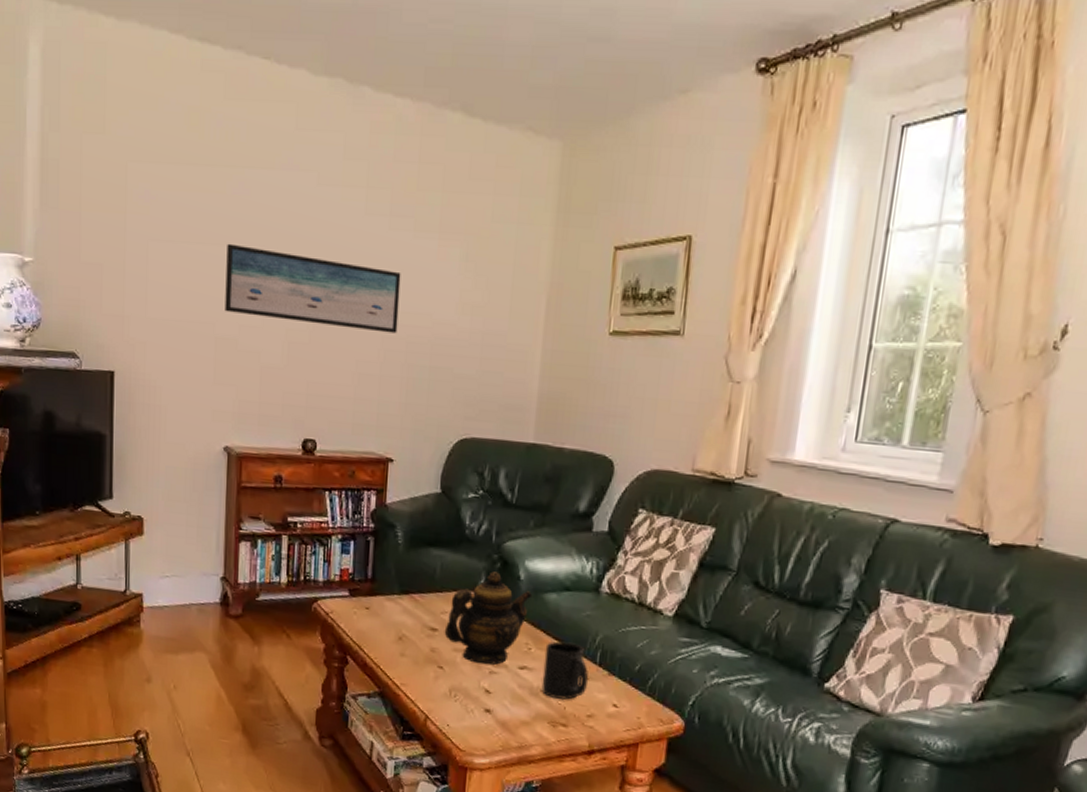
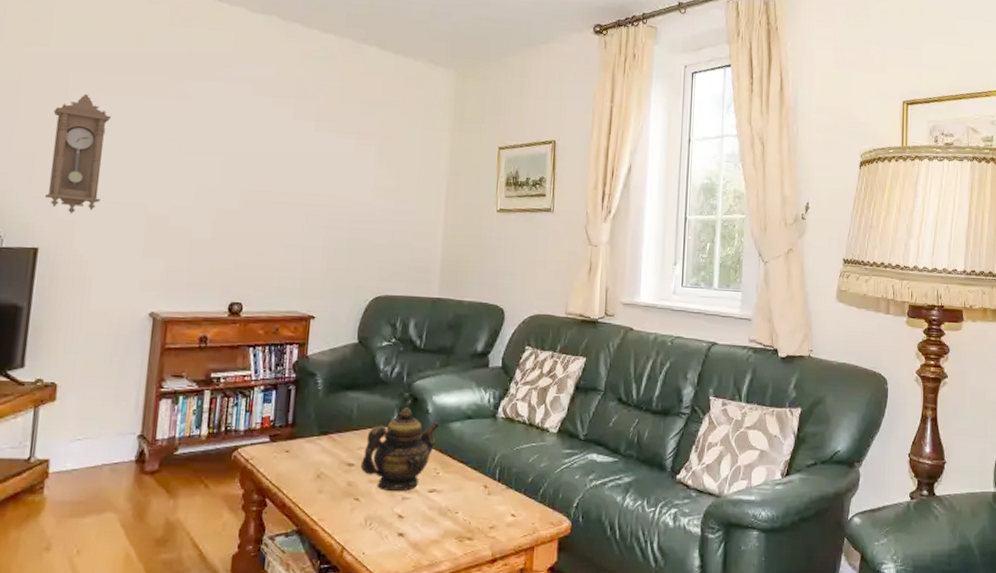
pendulum clock: none [115,191,172,334] -> present [45,93,112,214]
wall art: present [225,243,401,334] -> none [158,138,325,212]
mug: present [541,641,588,700] -> none [449,463,489,515]

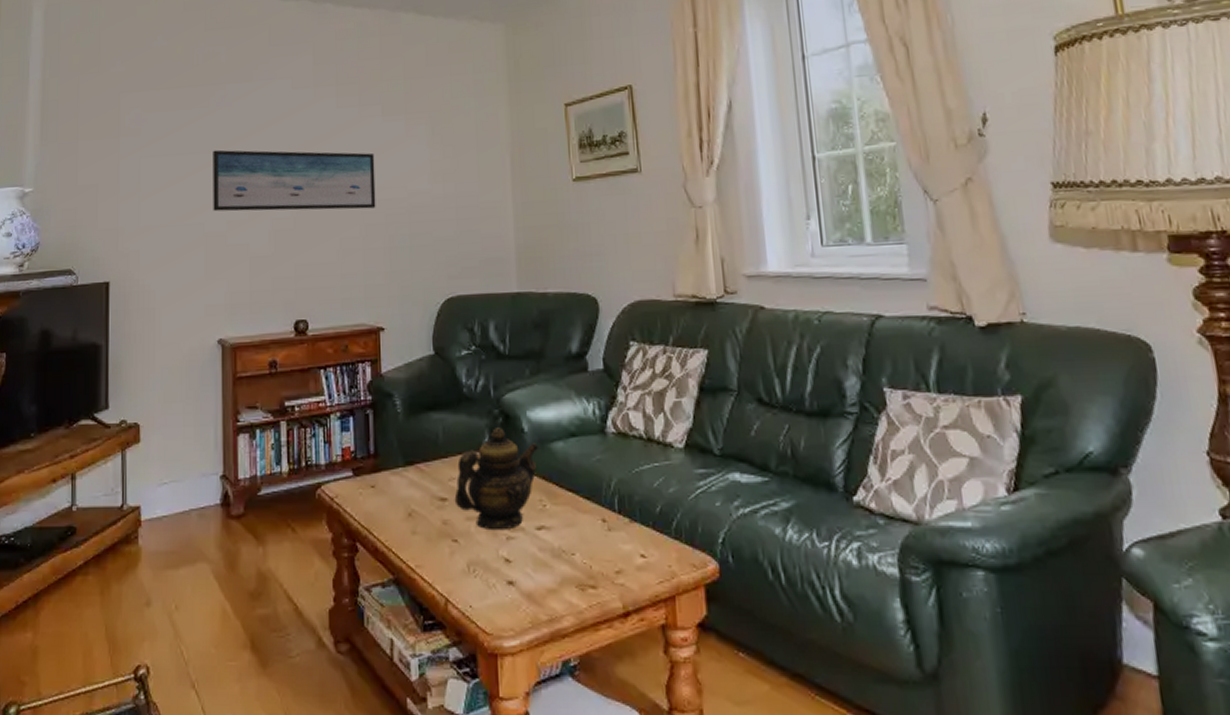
pendulum clock: present [45,93,112,214] -> none [109,115,162,243]
wall art: none [158,138,325,212] -> present [213,149,376,212]

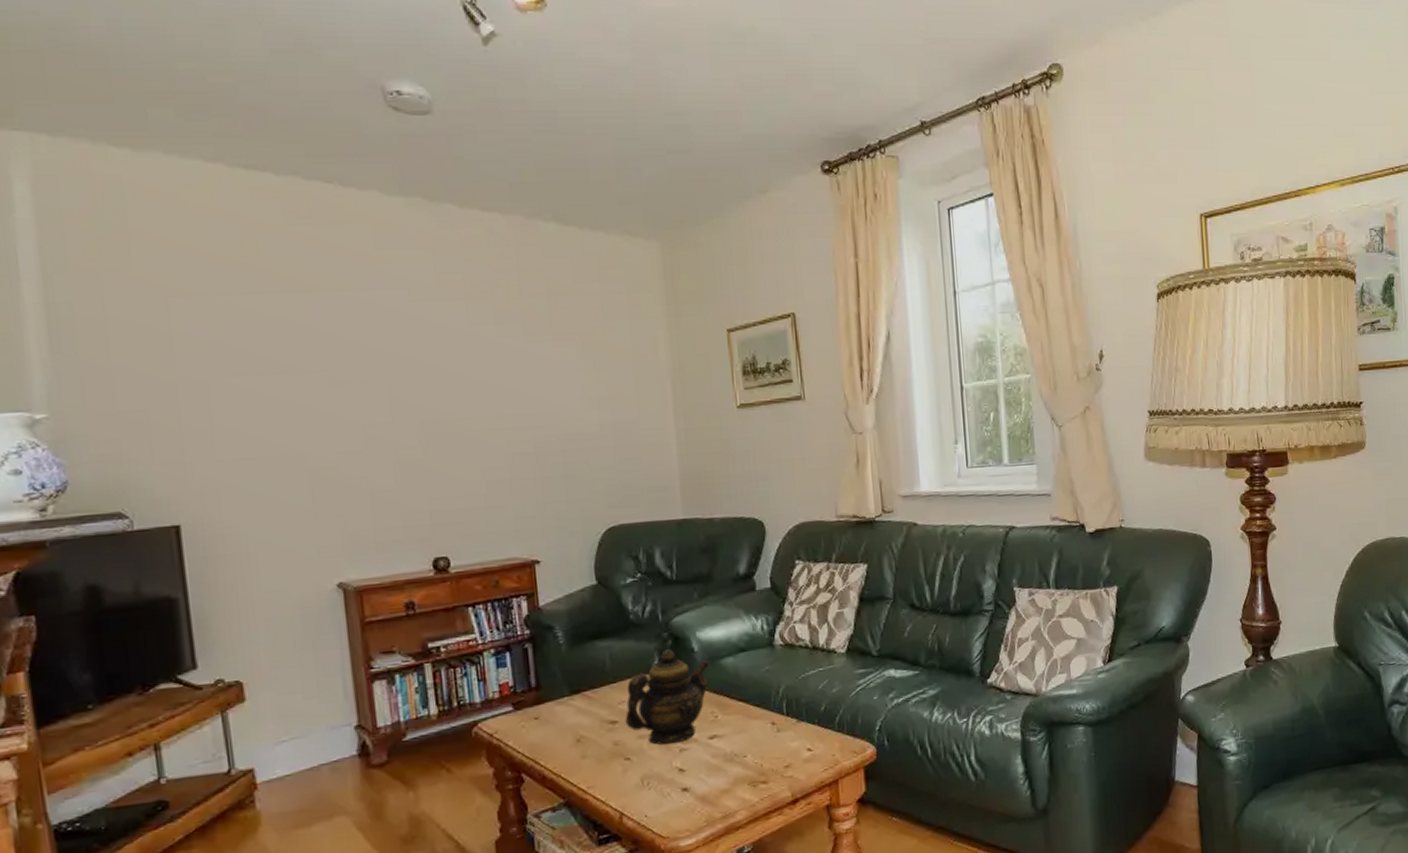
wall art: present [213,149,376,212] -> none [309,369,523,441]

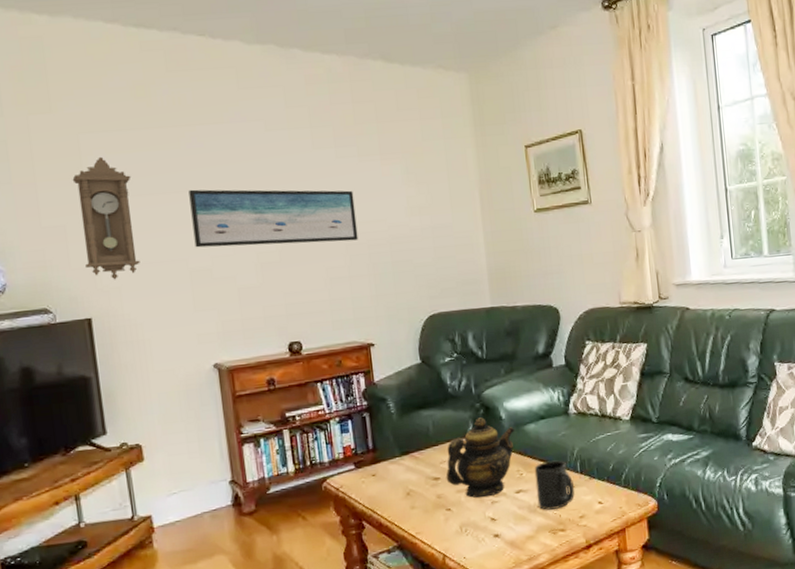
pendulum clock: none [158,326,245,479] -> present [72,156,140,280]
wall art: none [309,369,523,441] -> present [188,189,359,248]
mug: none [731,700,779,759] -> present [534,460,575,510]

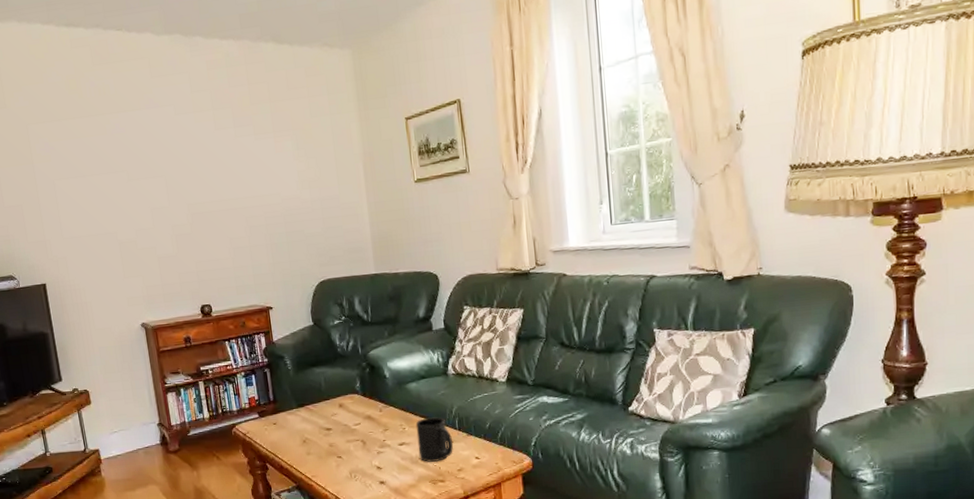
pendulum clock: present [72,156,140,280] -> none [25,144,80,251]
wall art: present [188,189,359,248] -> none [115,167,257,222]
teapot: present [446,417,515,498] -> none [336,375,398,448]

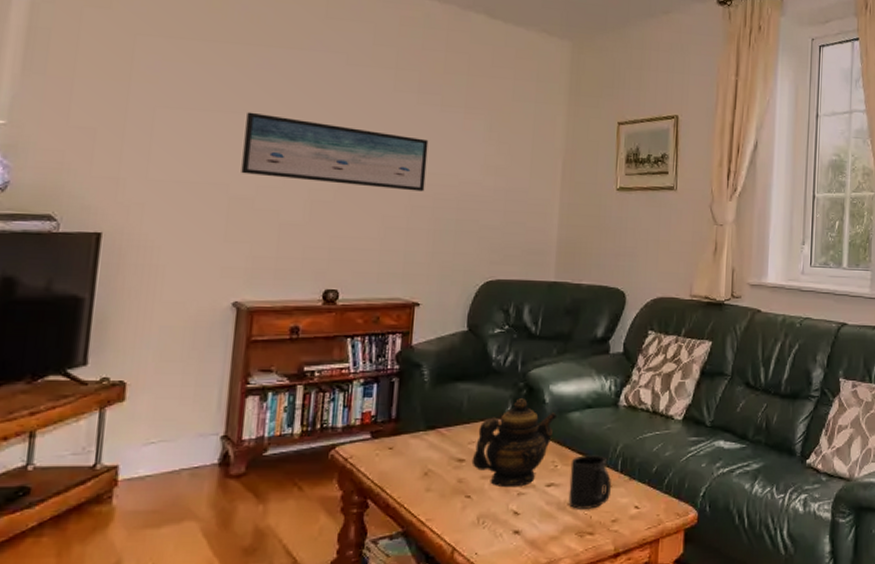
wall art: none [115,167,257,222] -> present [241,112,429,192]
teapot: none [336,375,398,448] -> present [471,398,558,488]

